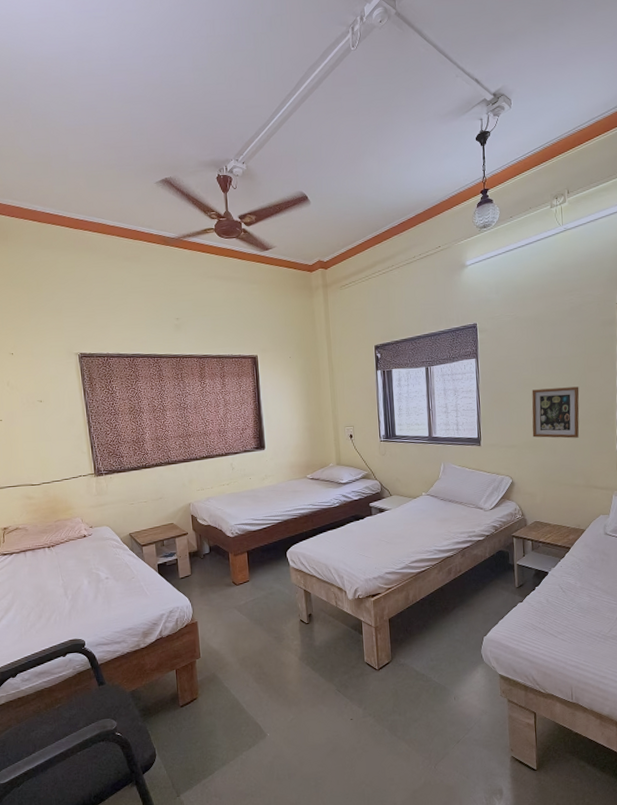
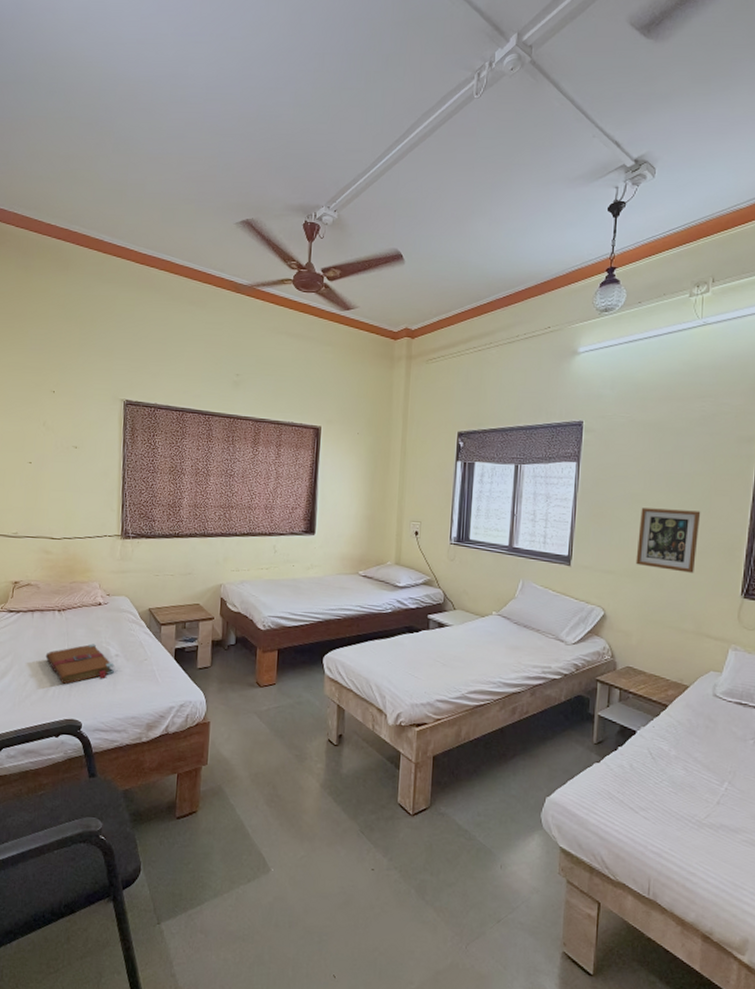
book: none [42,571,107,610] -> present [45,643,114,684]

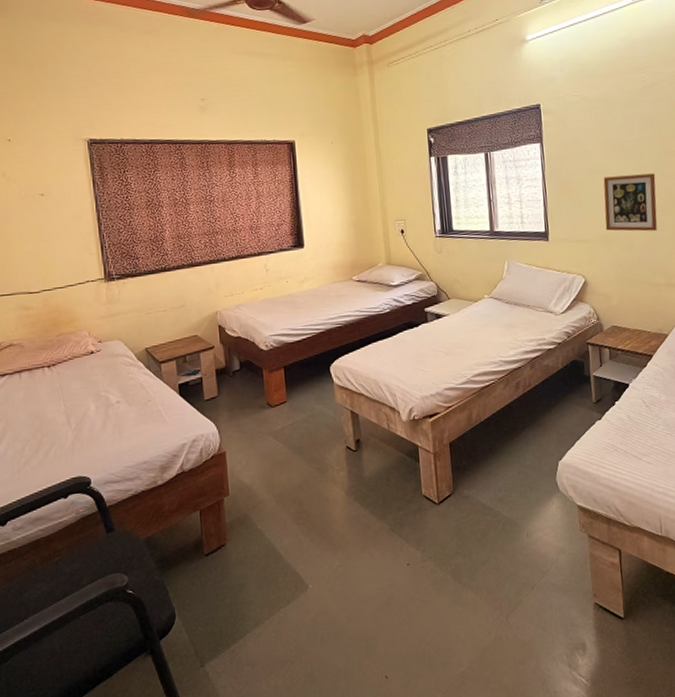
book: present [45,643,114,684] -> none [40,394,117,442]

